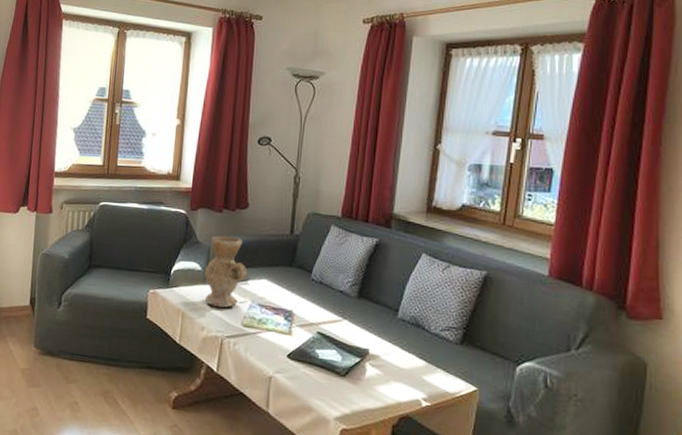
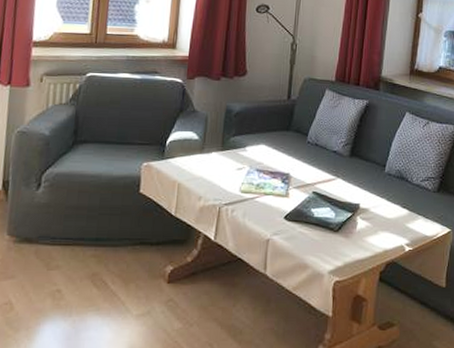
vase: present [205,235,248,309] -> none [202,103,246,177]

